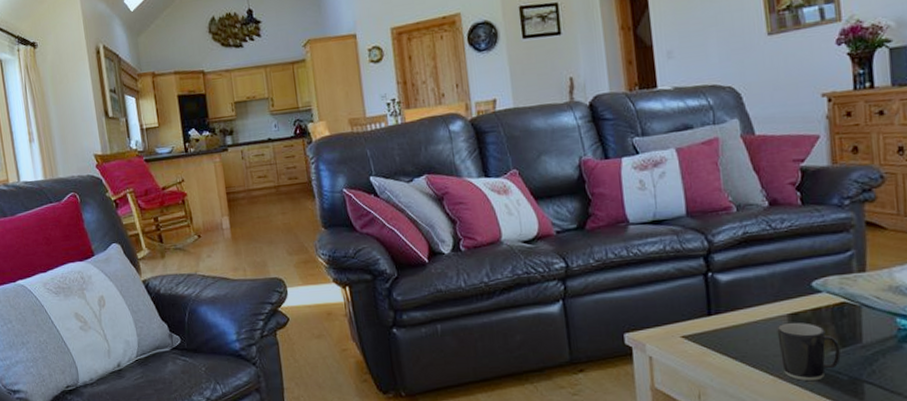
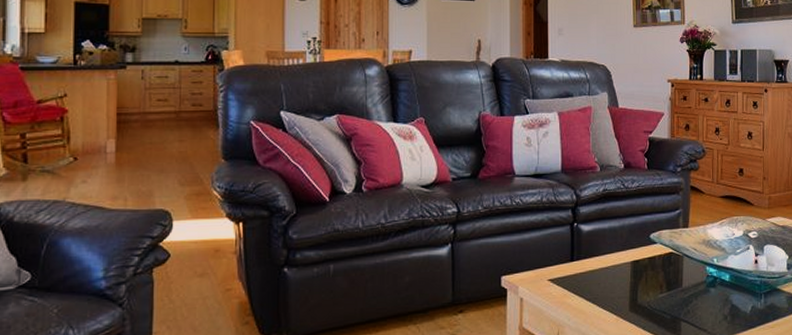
mug: present [776,321,841,382] -> none [622,268,666,320]

